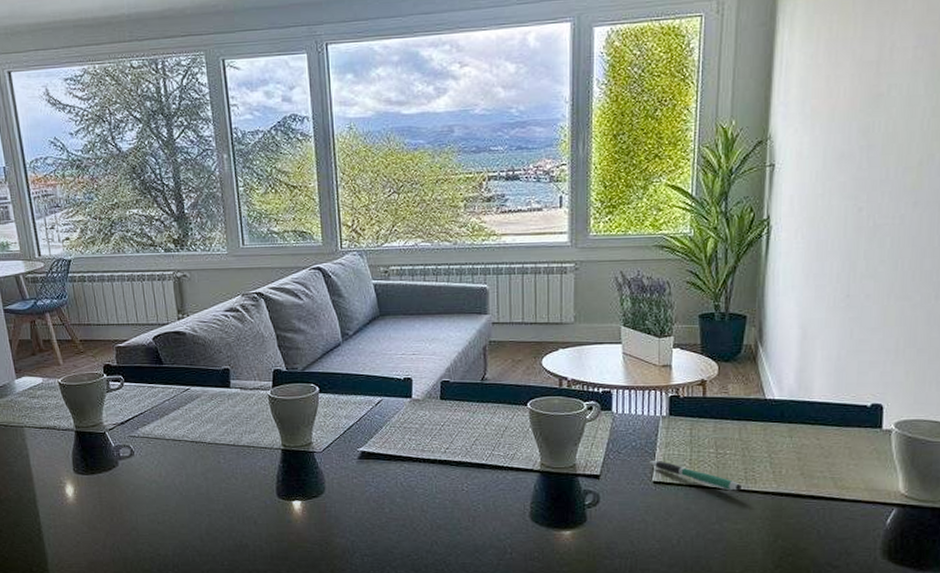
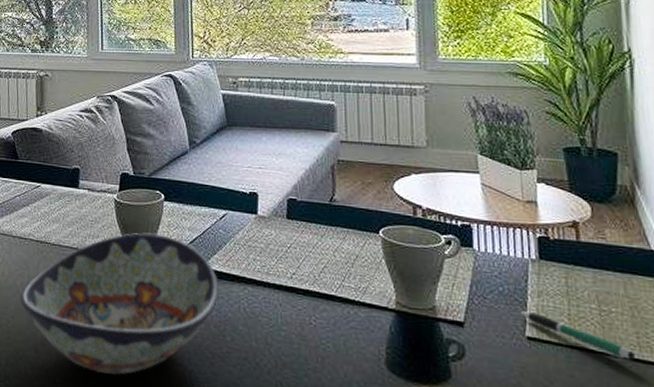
decorative bowl: none [181,424,377,553] -> present [21,233,220,376]

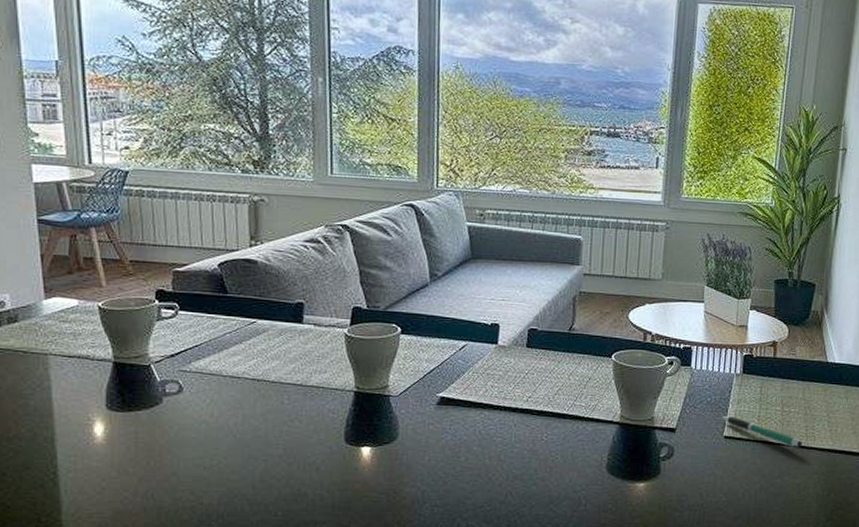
decorative bowl: present [21,233,220,376] -> none [234,366,456,503]

